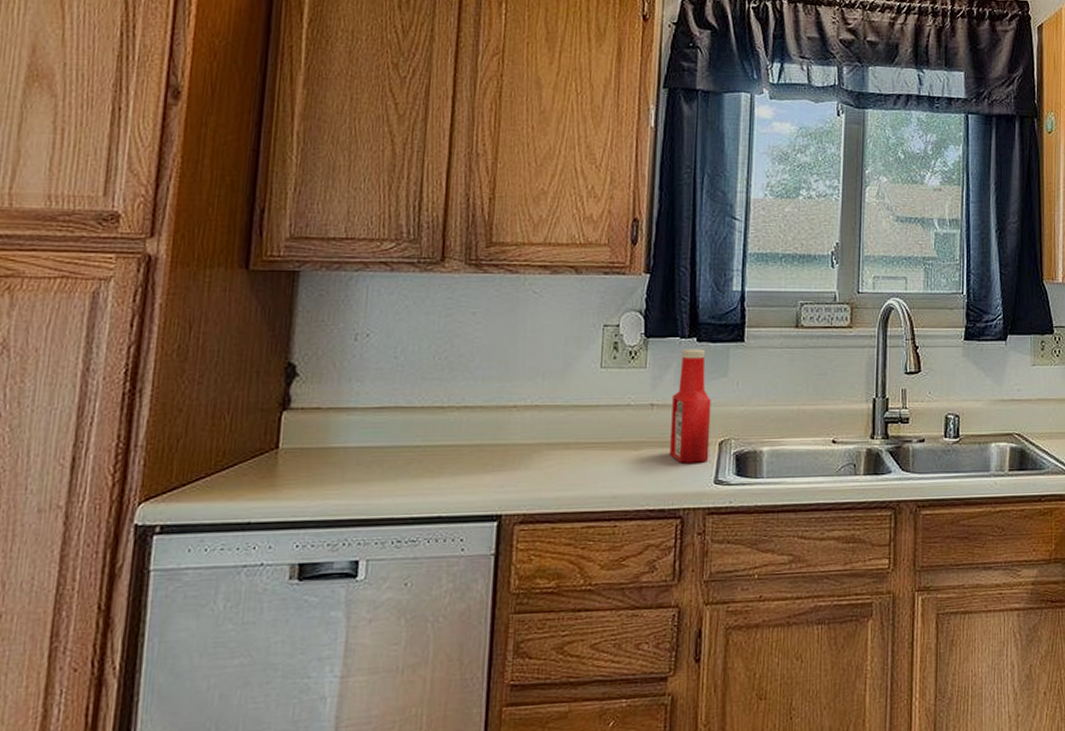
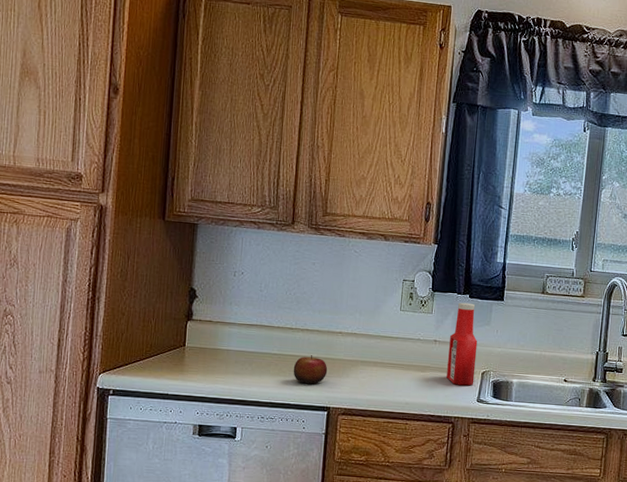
apple: none [445,443,497,485] -> present [293,355,328,384]

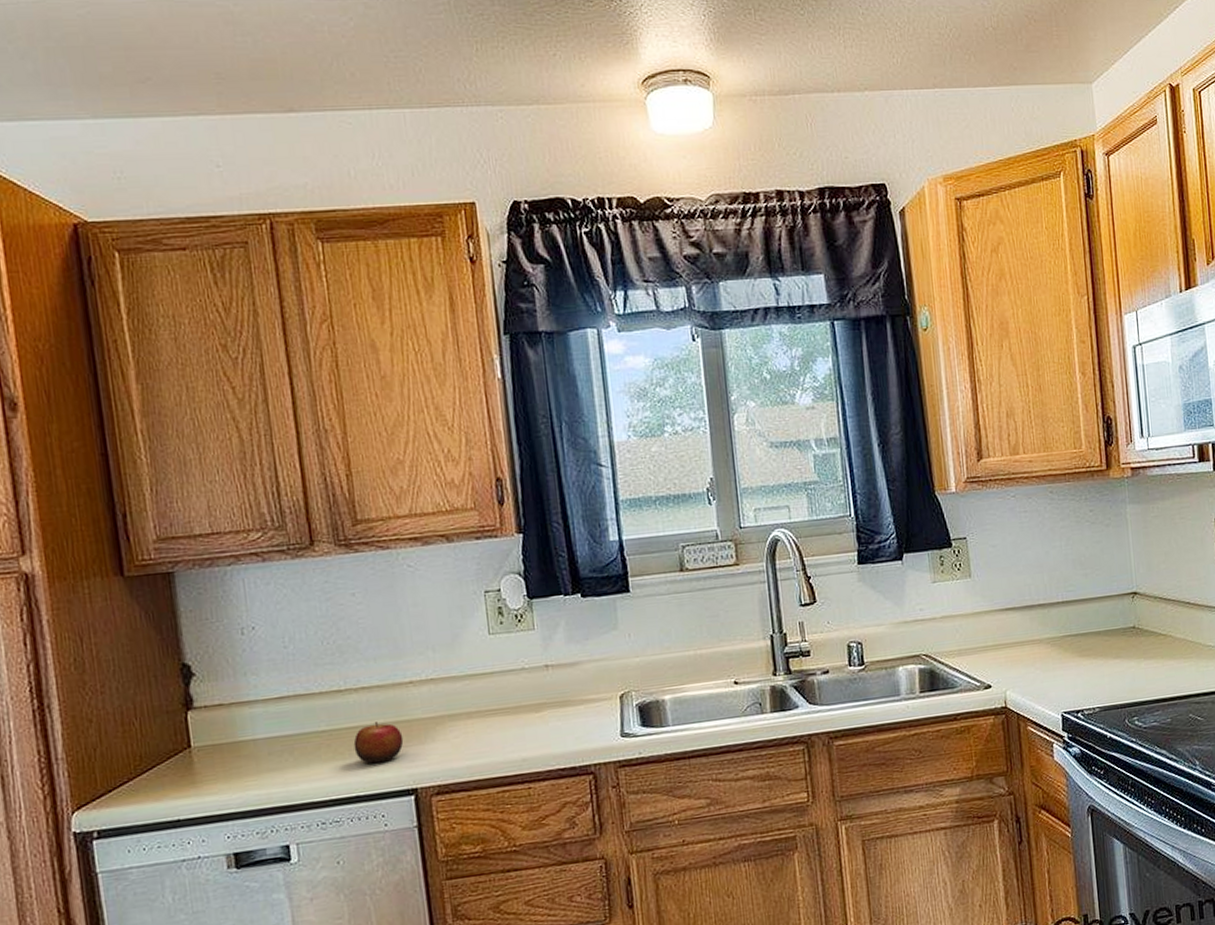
ketchup bottle: present [446,302,478,386] -> none [566,604,612,721]

